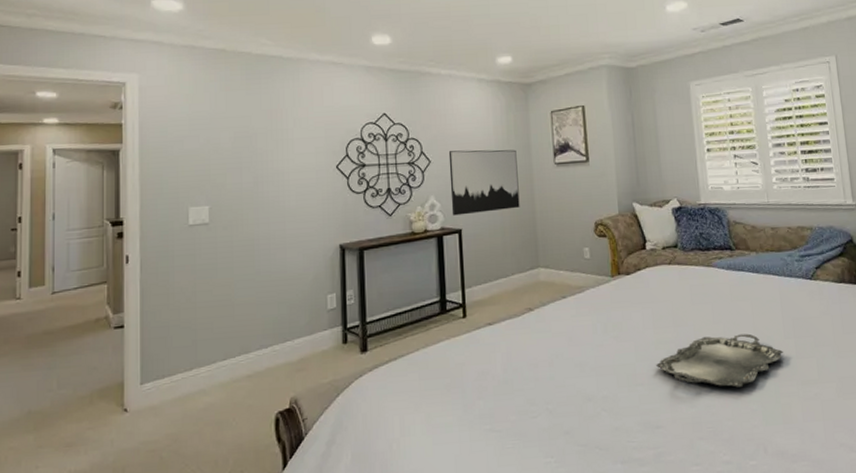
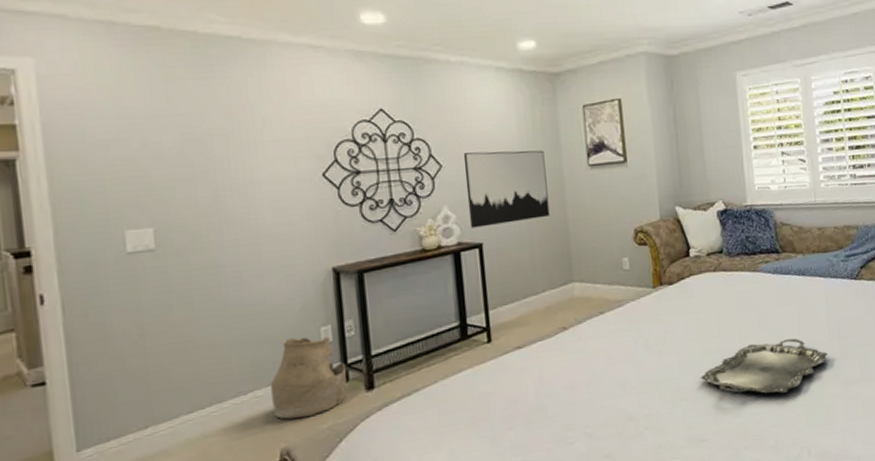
bag: none [285,302,346,373] -> present [270,336,347,420]

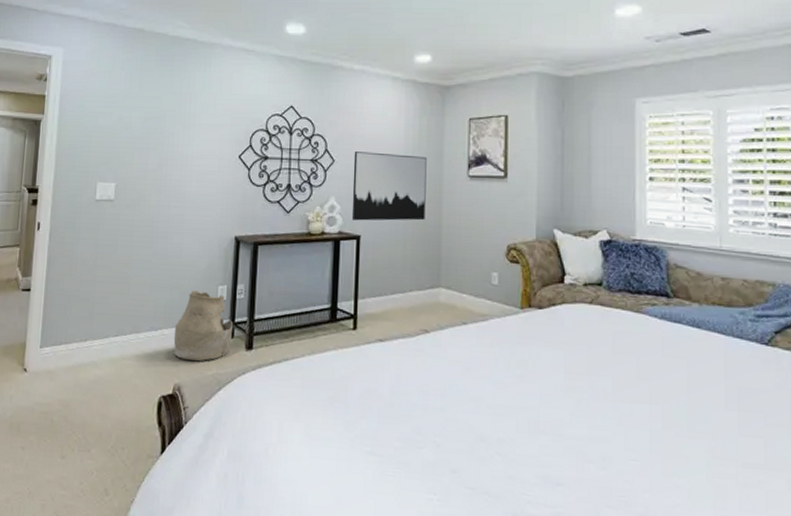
serving tray: present [701,338,828,394] -> none [564,392,722,457]

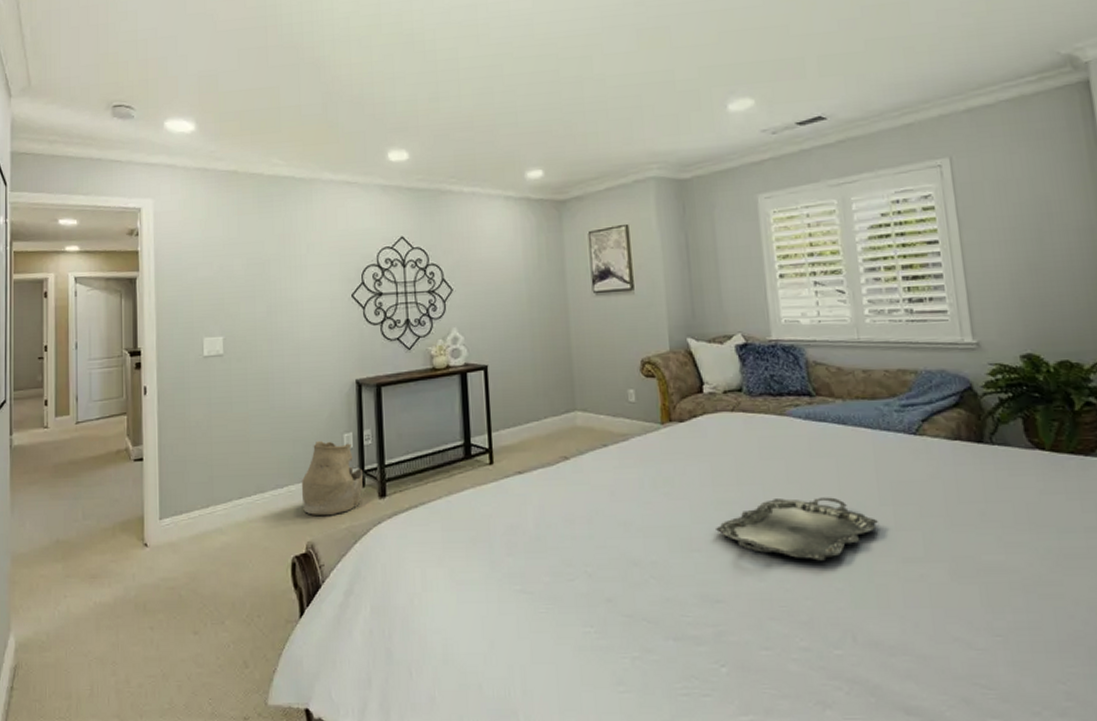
wall art: present [351,151,427,221] -> none [472,276,553,350]
serving tray: none [564,392,722,457] -> present [716,497,878,561]

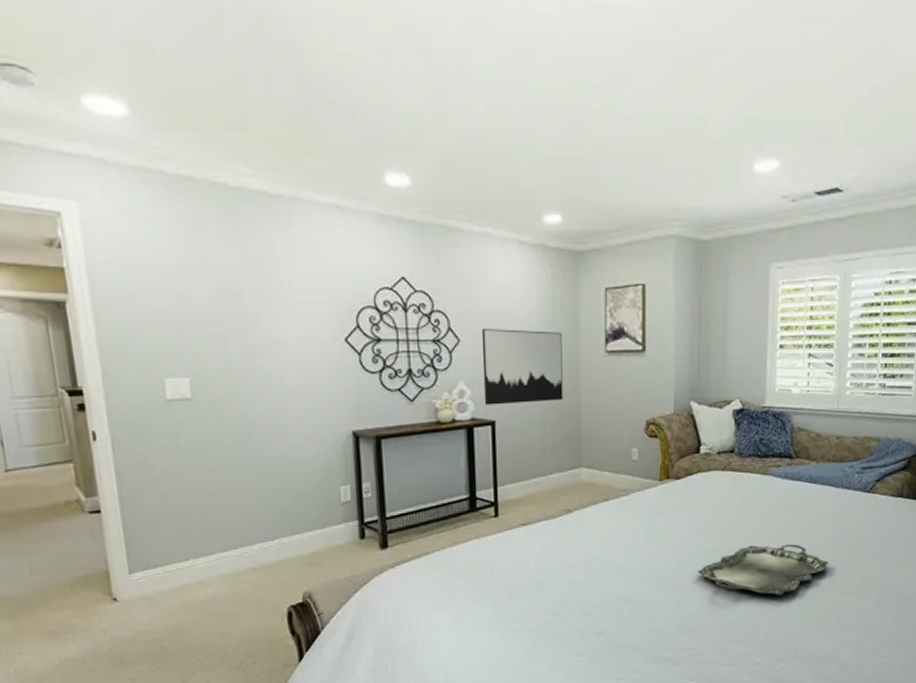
bag: present [301,441,364,516] -> none [294,493,364,567]
wall art: none [472,276,553,350] -> present [481,329,563,405]

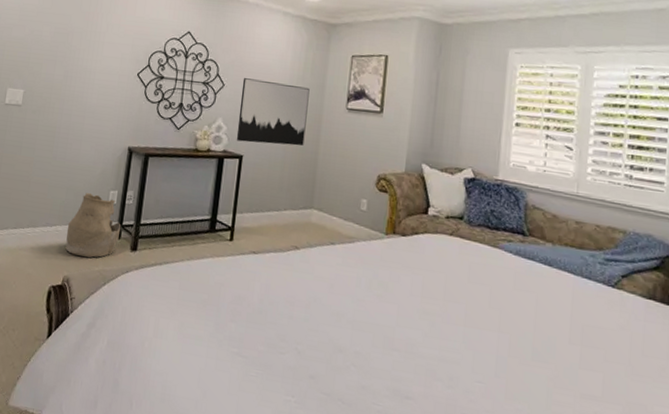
bag: none [294,493,364,567] -> present [65,193,122,258]
serving tray: present [698,544,829,595] -> none [417,319,564,382]

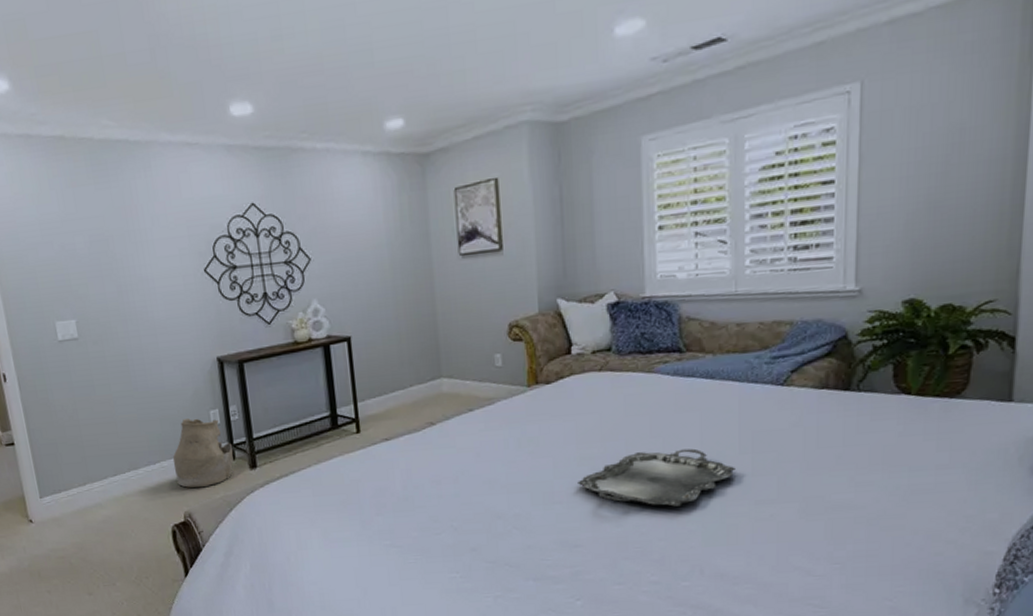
wall art: present [236,78,310,146] -> none [330,239,418,322]
serving tray: none [417,319,564,382] -> present [578,448,735,507]

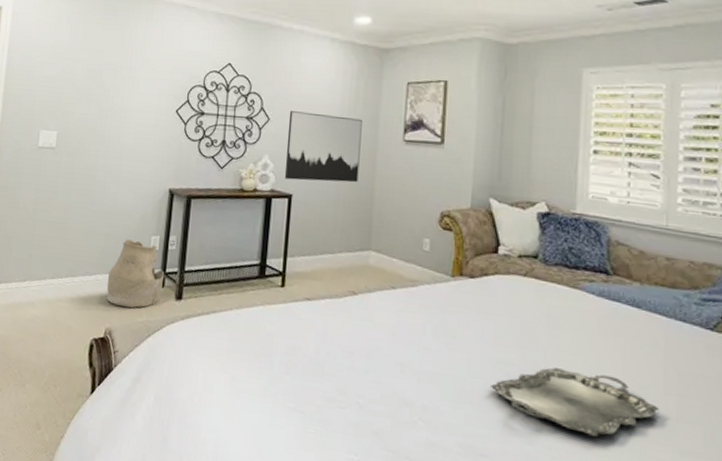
wall art: none [330,239,418,322] -> present [284,111,362,183]

